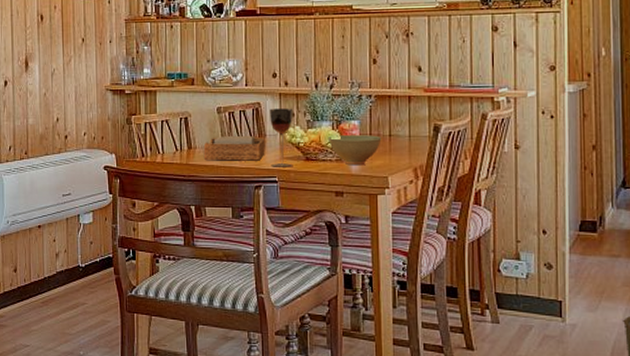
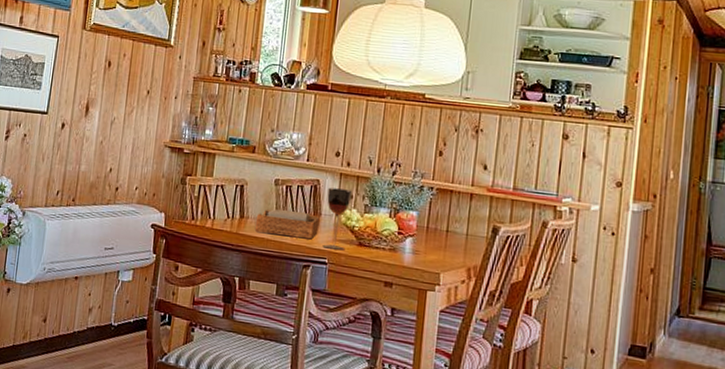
bowl: present [329,135,382,166] -> none [384,223,438,258]

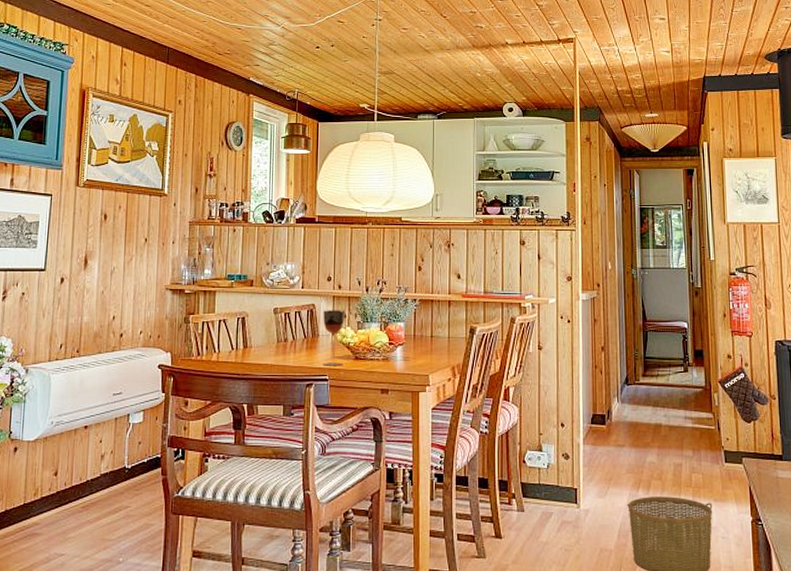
napkin holder: present [254,209,320,240] -> none [258,335,318,360]

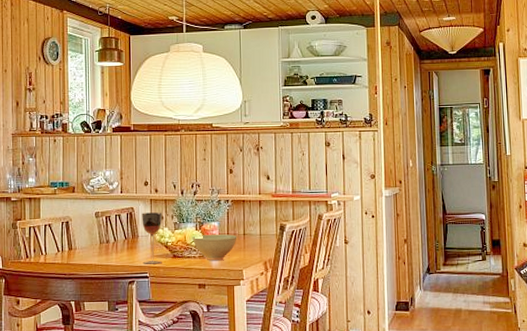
bowl: none [377,336,424,365] -> present [193,234,237,261]

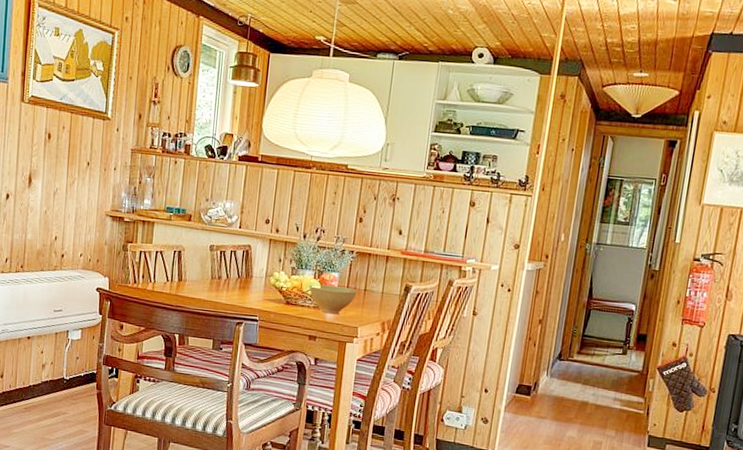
wineglass: present [142,212,162,264] -> none [254,252,281,309]

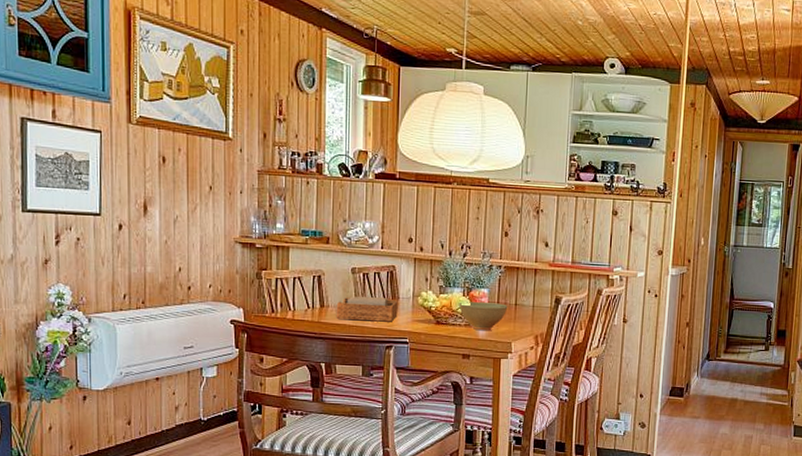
napkin holder: none [192,272,251,300] -> present [336,296,398,322]

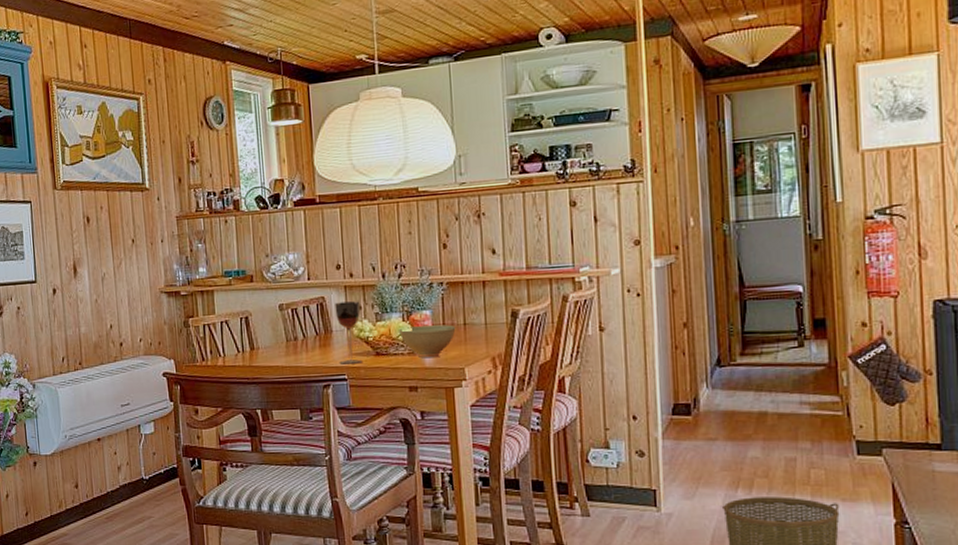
napkin holder: present [336,296,398,322] -> none [266,332,333,362]
wineglass: none [402,272,427,330] -> present [335,301,363,365]

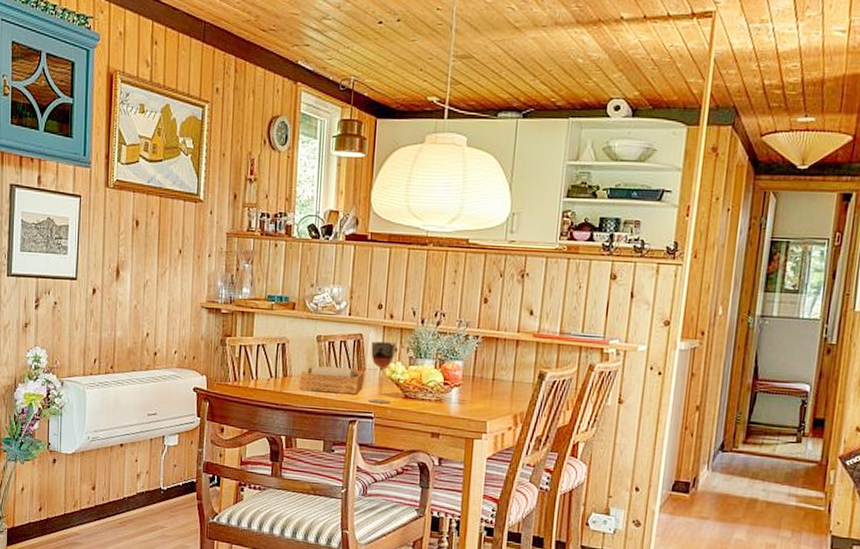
napkin holder: none [266,332,333,362] -> present [298,366,364,395]
bowl: present [399,324,456,358] -> none [430,374,484,408]

